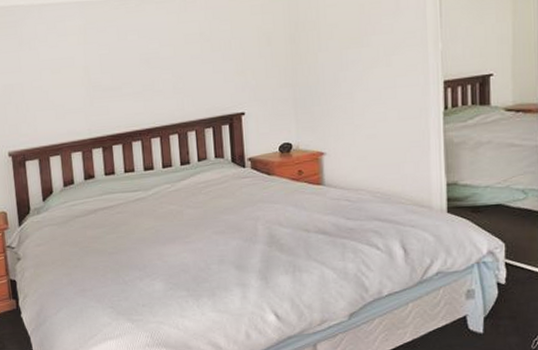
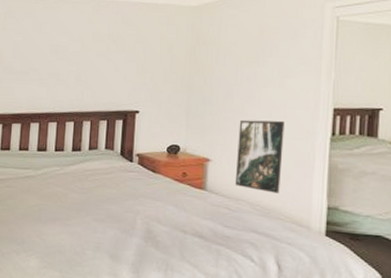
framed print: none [349,101,398,178] -> present [234,119,285,193]

